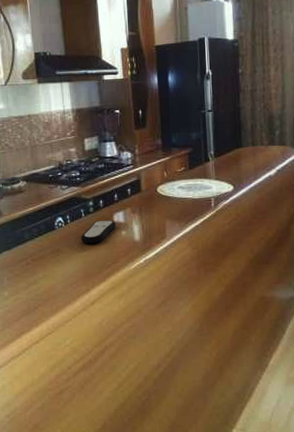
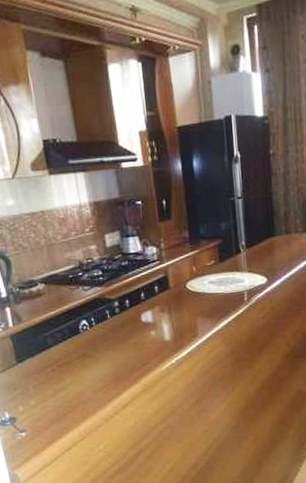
remote control: present [80,220,116,244] -> none [107,320,144,347]

